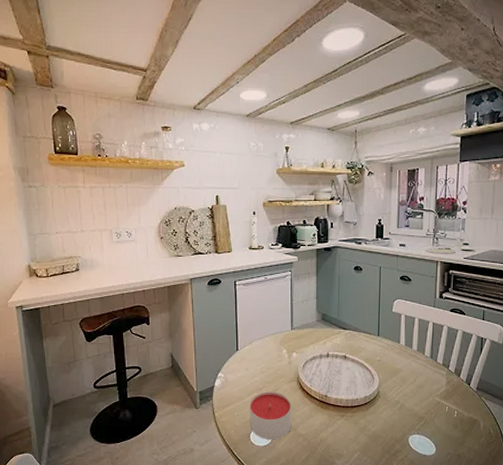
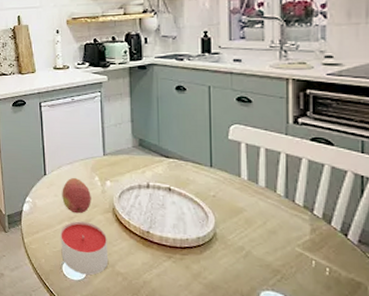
fruit: none [252,351,279,385] -> present [62,177,91,214]

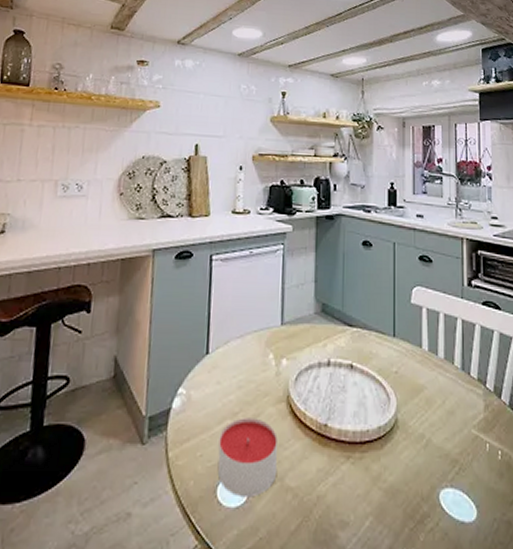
fruit: present [62,177,91,214] -> none [226,355,263,407]

